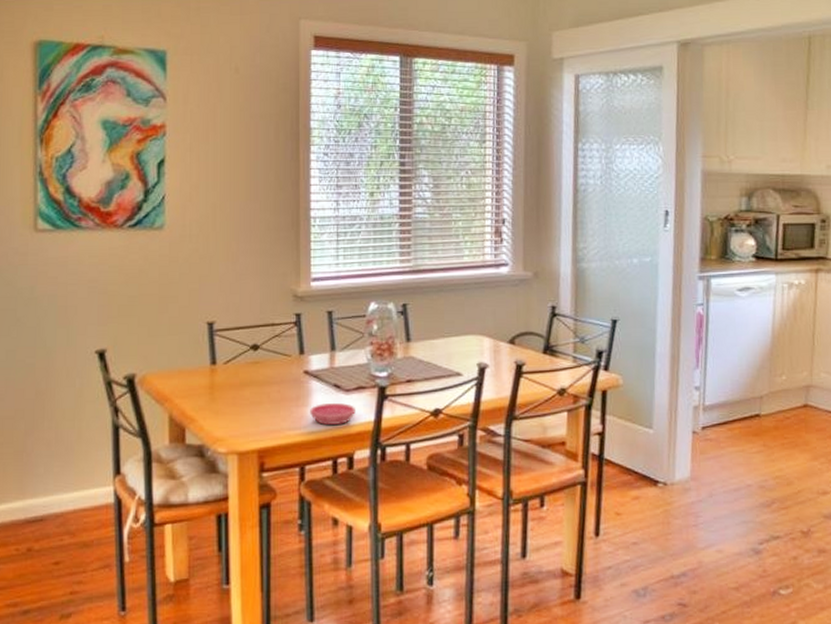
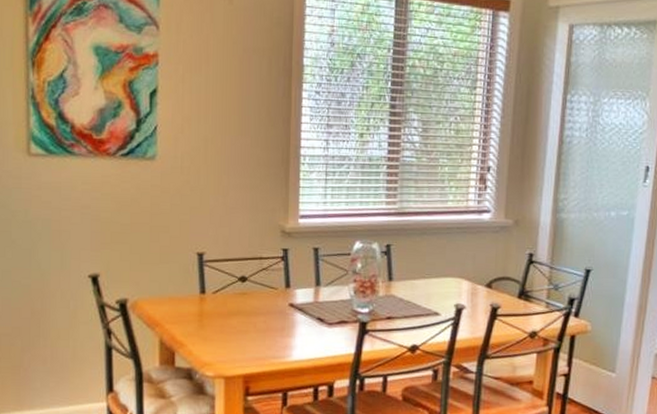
saucer: present [310,403,355,425] -> none [294,335,337,355]

